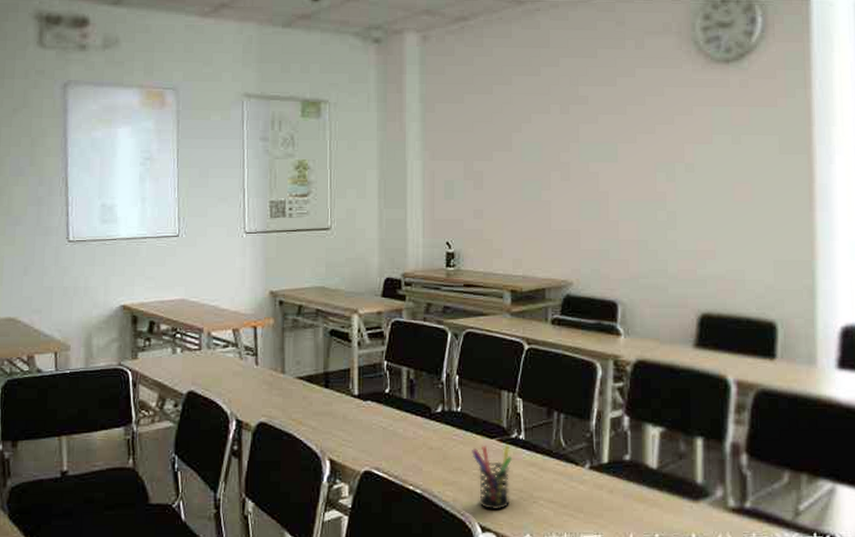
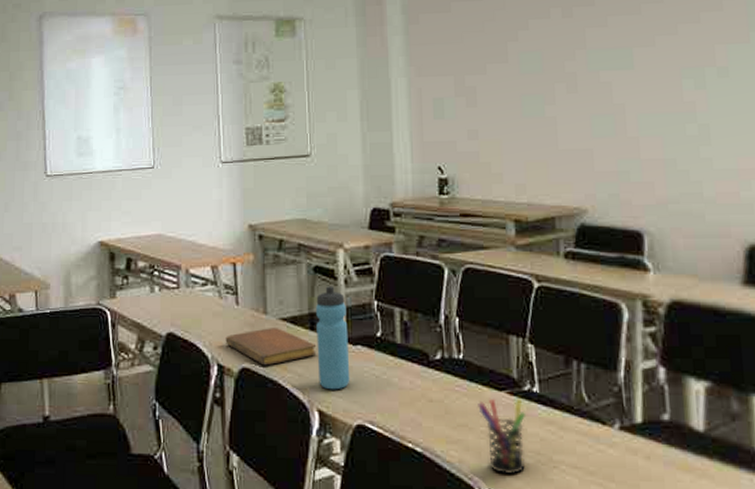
notebook: none [244,386,330,420] -> present [225,328,317,366]
water bottle: none [330,348,360,441] -> present [316,286,350,390]

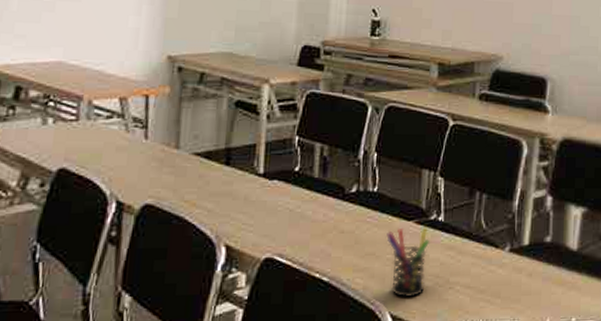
notebook: present [225,328,317,366] -> none [128,163,231,202]
water bottle: present [316,286,350,390] -> none [229,121,266,225]

